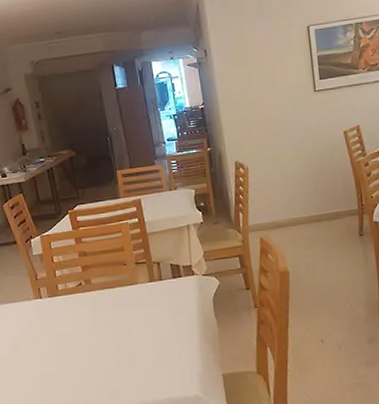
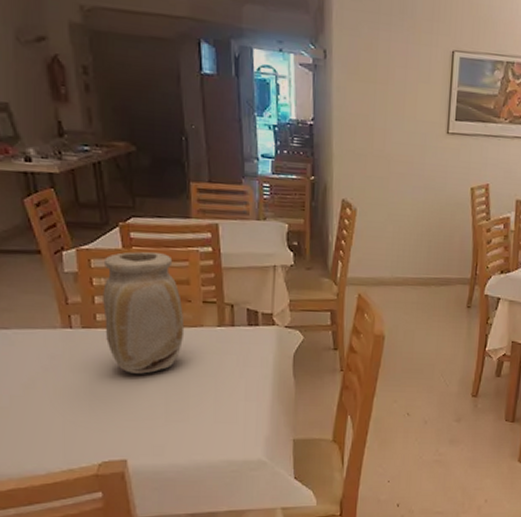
vase: none [59,229,124,330] -> present [103,251,185,374]

